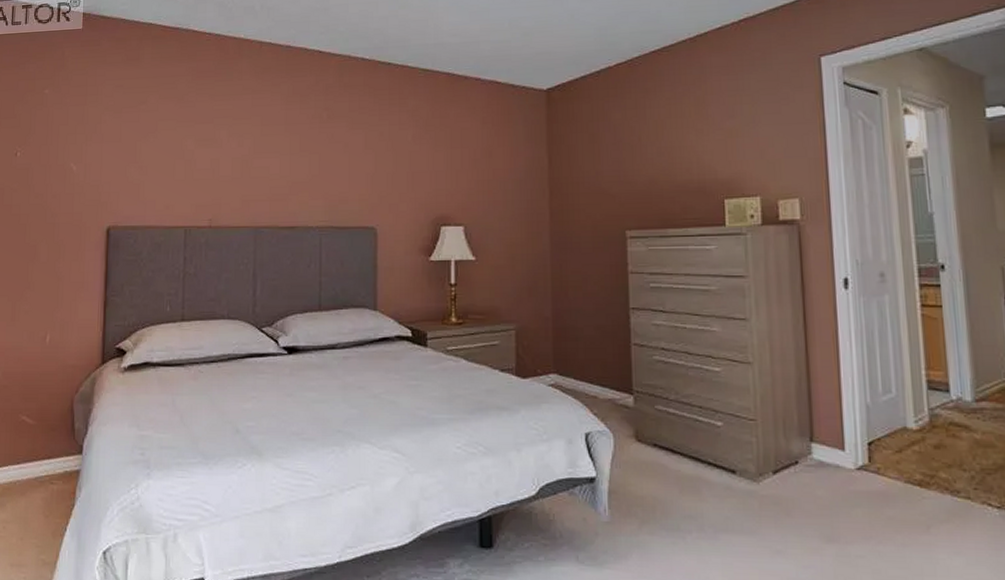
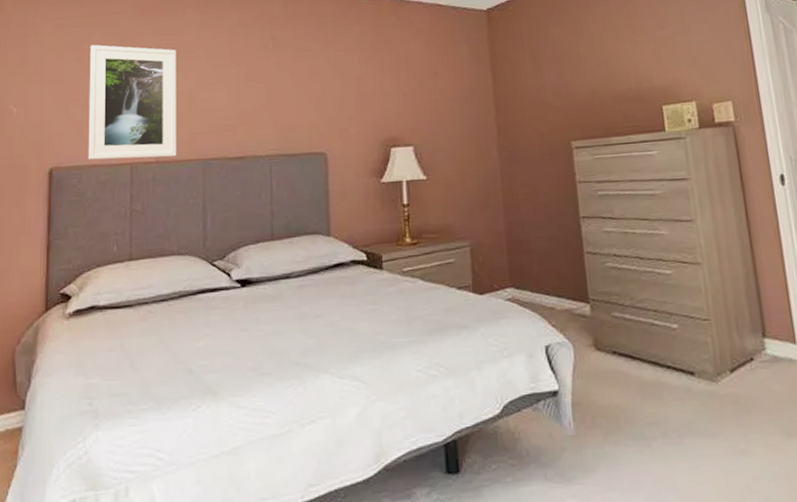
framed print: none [144,106,231,223] -> present [88,44,177,160]

